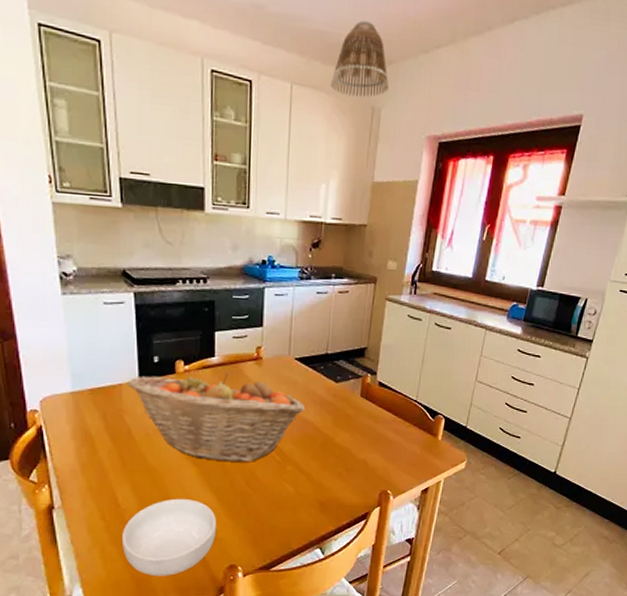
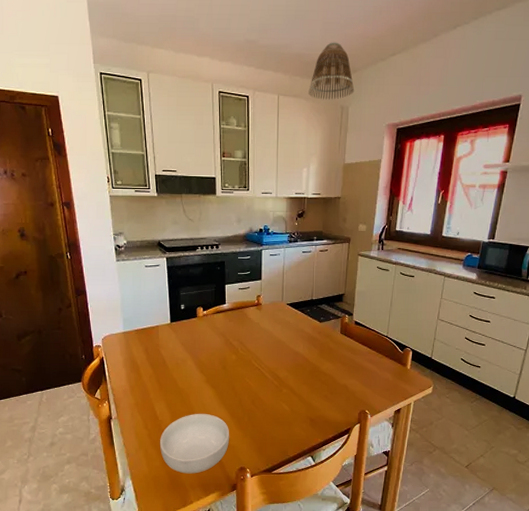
fruit basket: present [127,373,306,462] -> none [162,317,296,386]

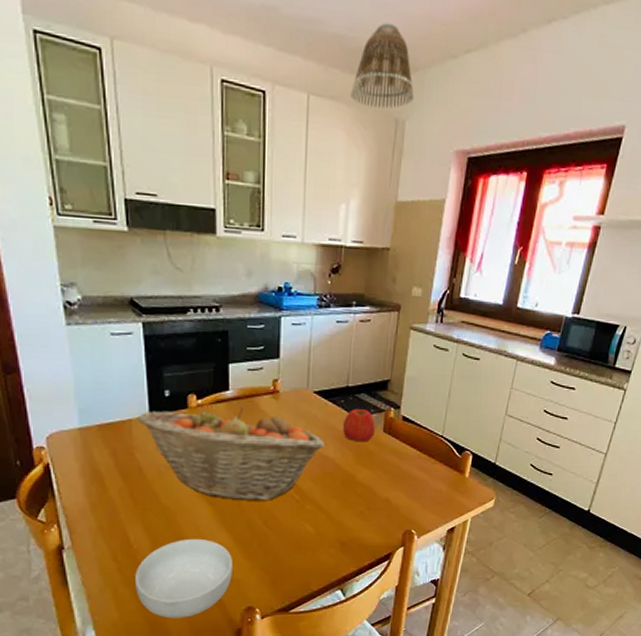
fruit basket: none [162,317,296,386] -> present [137,408,325,501]
apple: none [310,315,334,342] -> present [343,408,375,442]

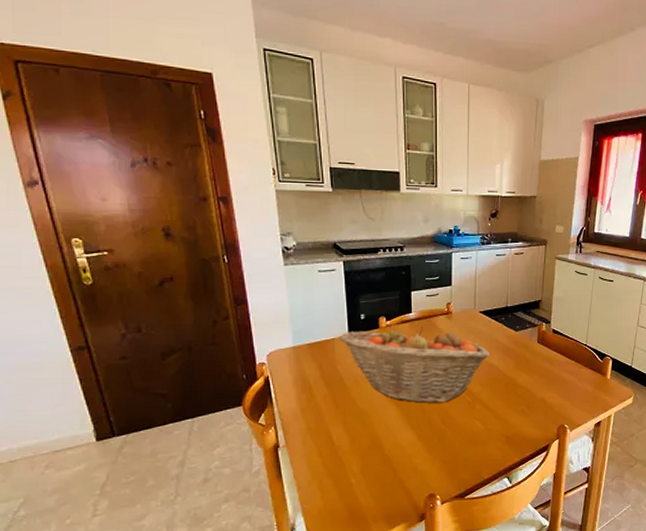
cereal bowl: present [135,538,232,619] -> none [337,436,416,505]
apple: present [343,408,375,442] -> none [505,324,530,352]
lamp shade: present [351,22,415,109] -> none [501,29,550,92]

